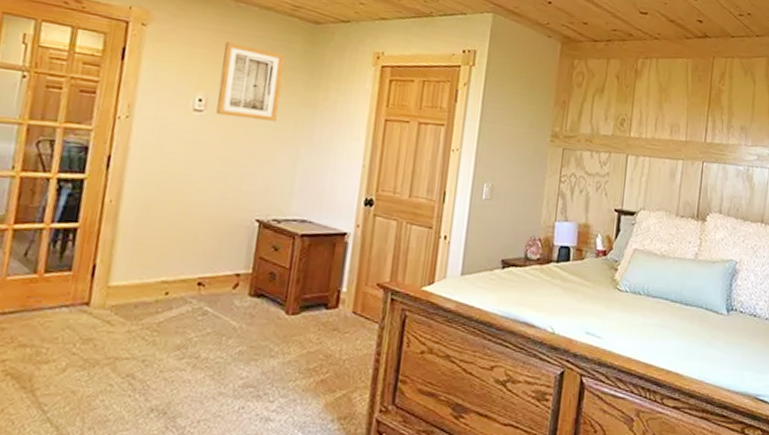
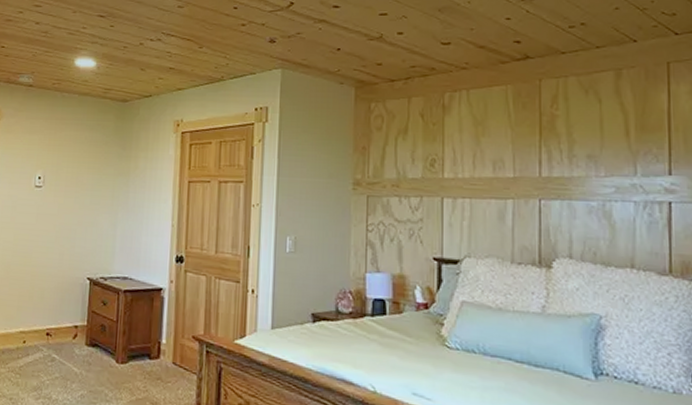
wall art: present [216,42,285,122] -> none [52,127,101,192]

